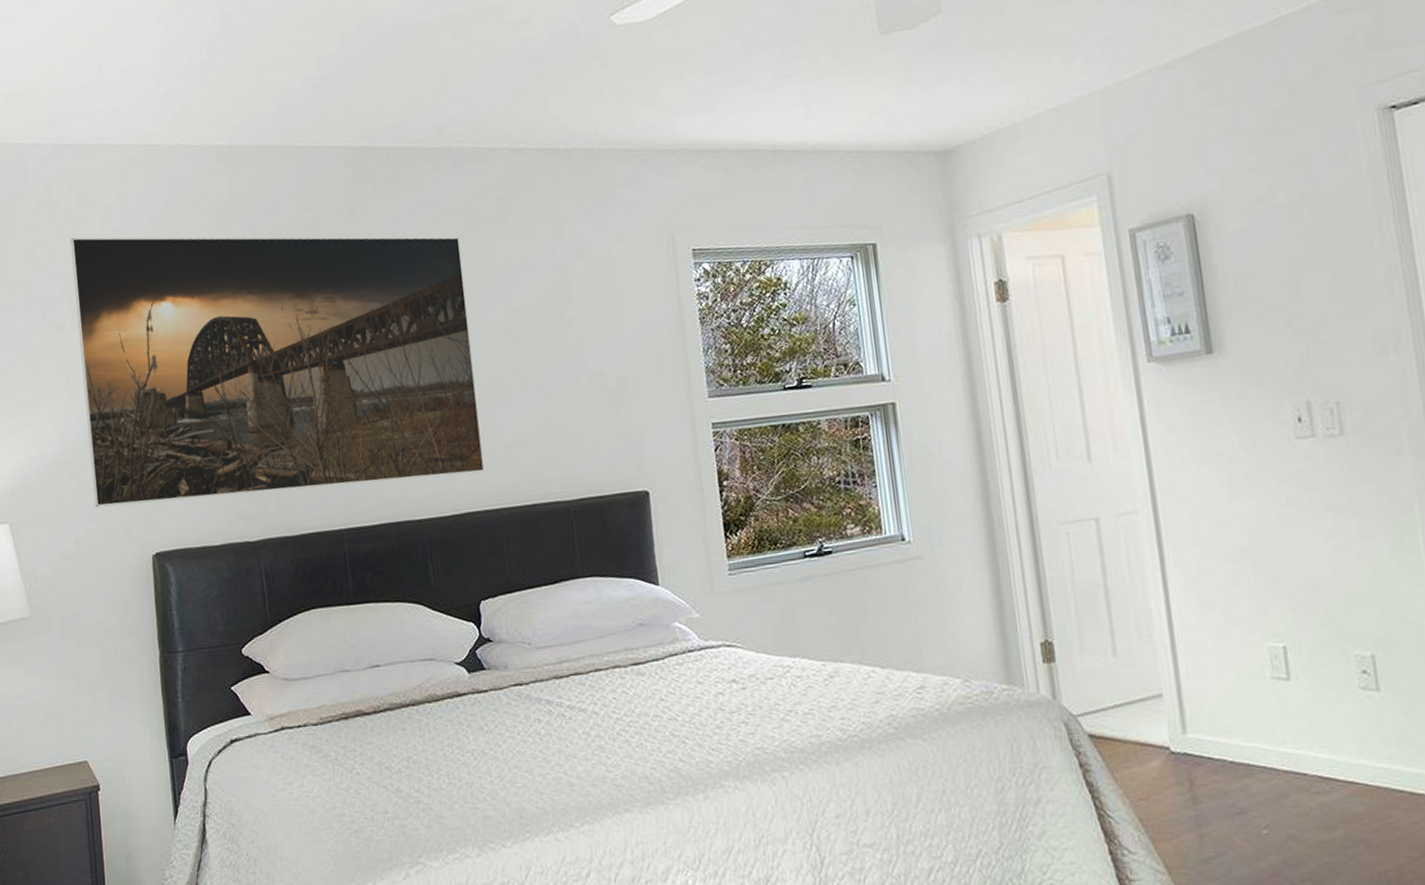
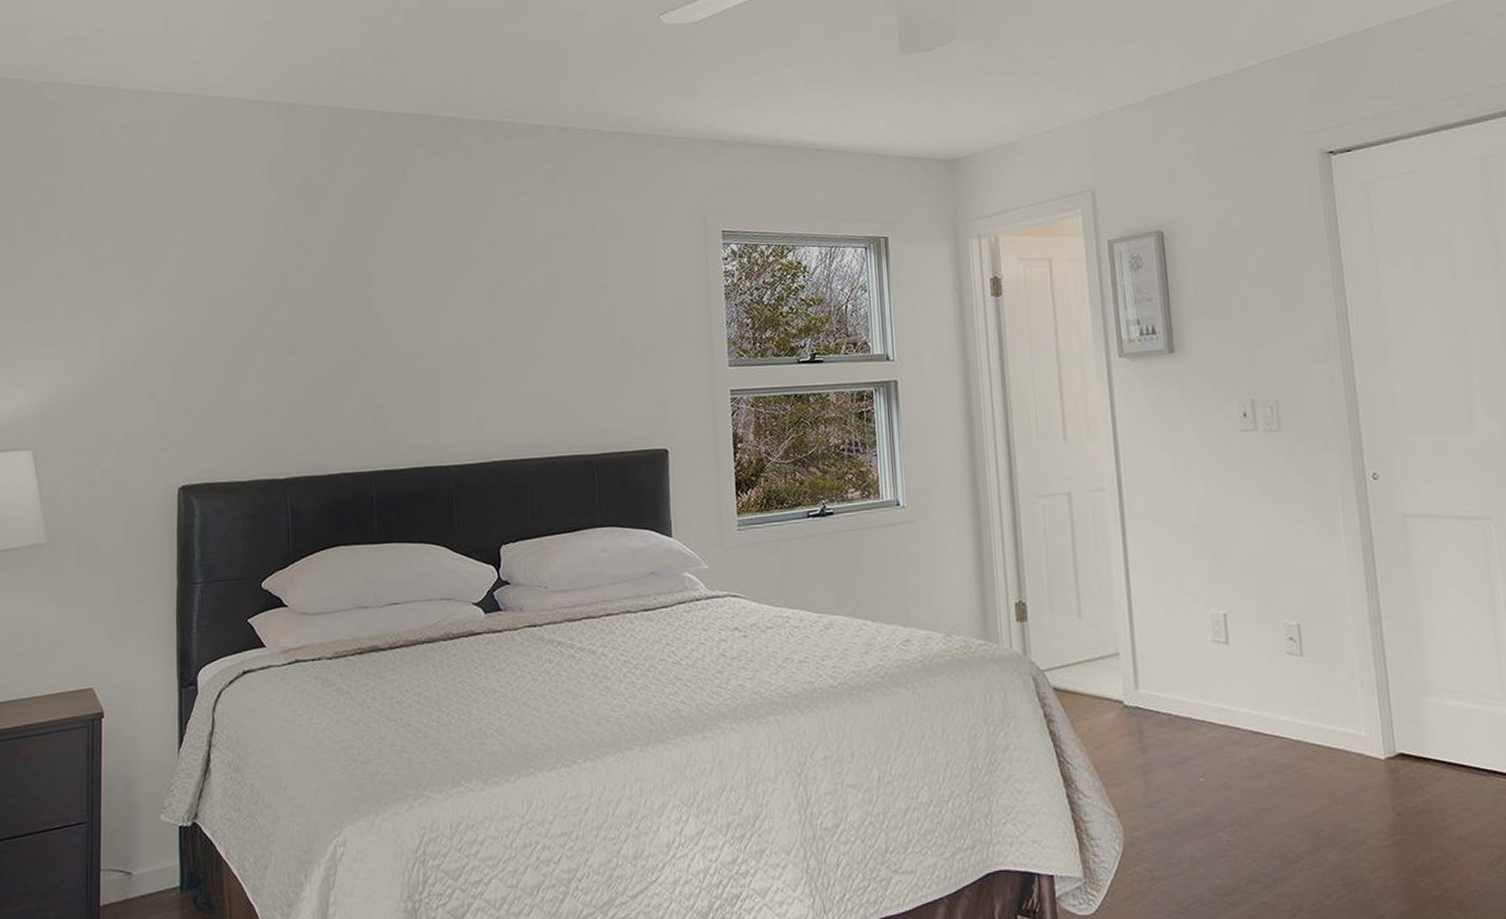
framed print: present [70,236,485,508] -> none [121,177,514,439]

